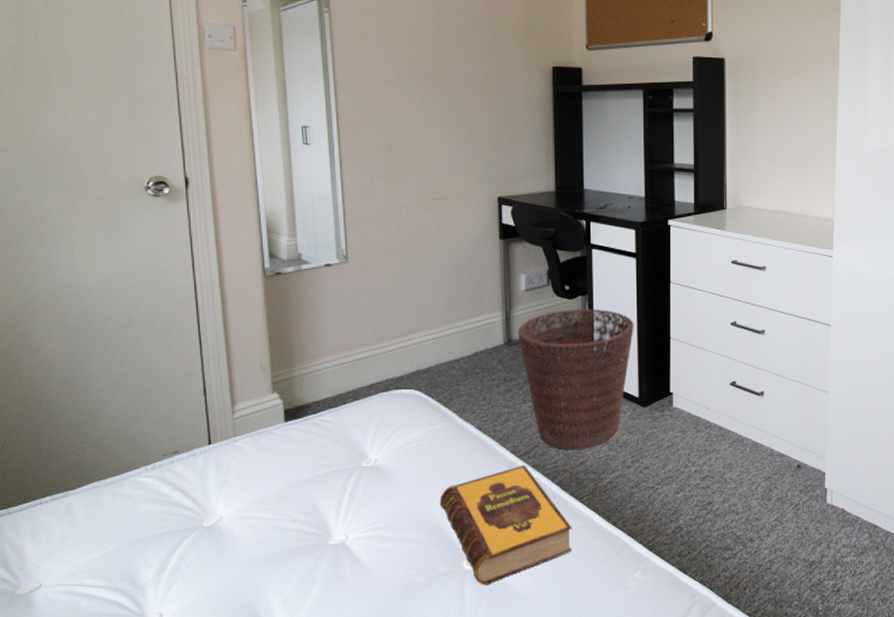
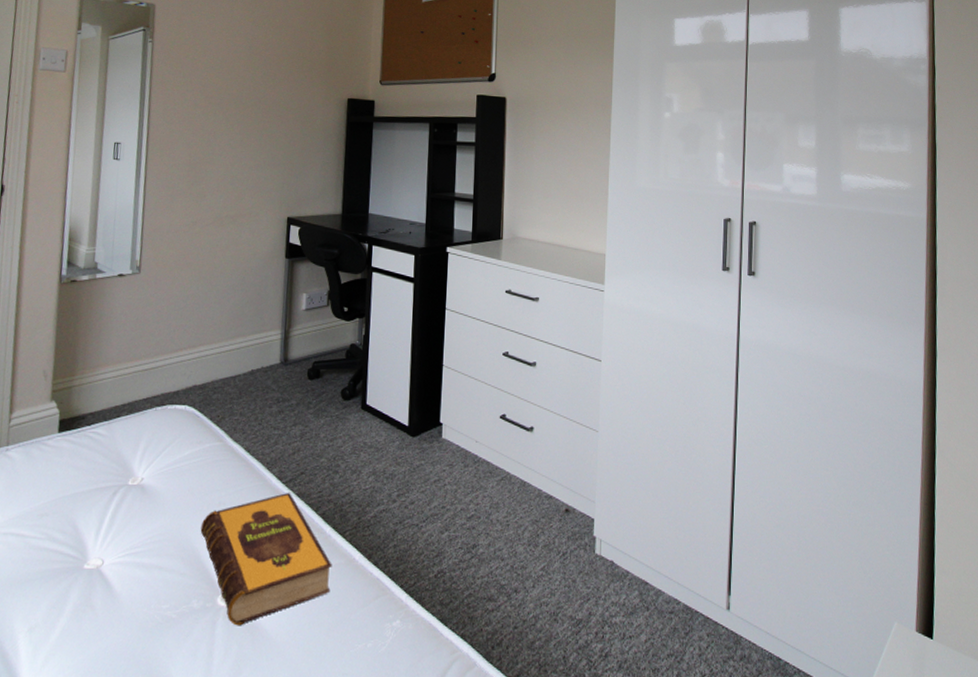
basket: present [517,308,634,450] -> none [294,330,408,479]

